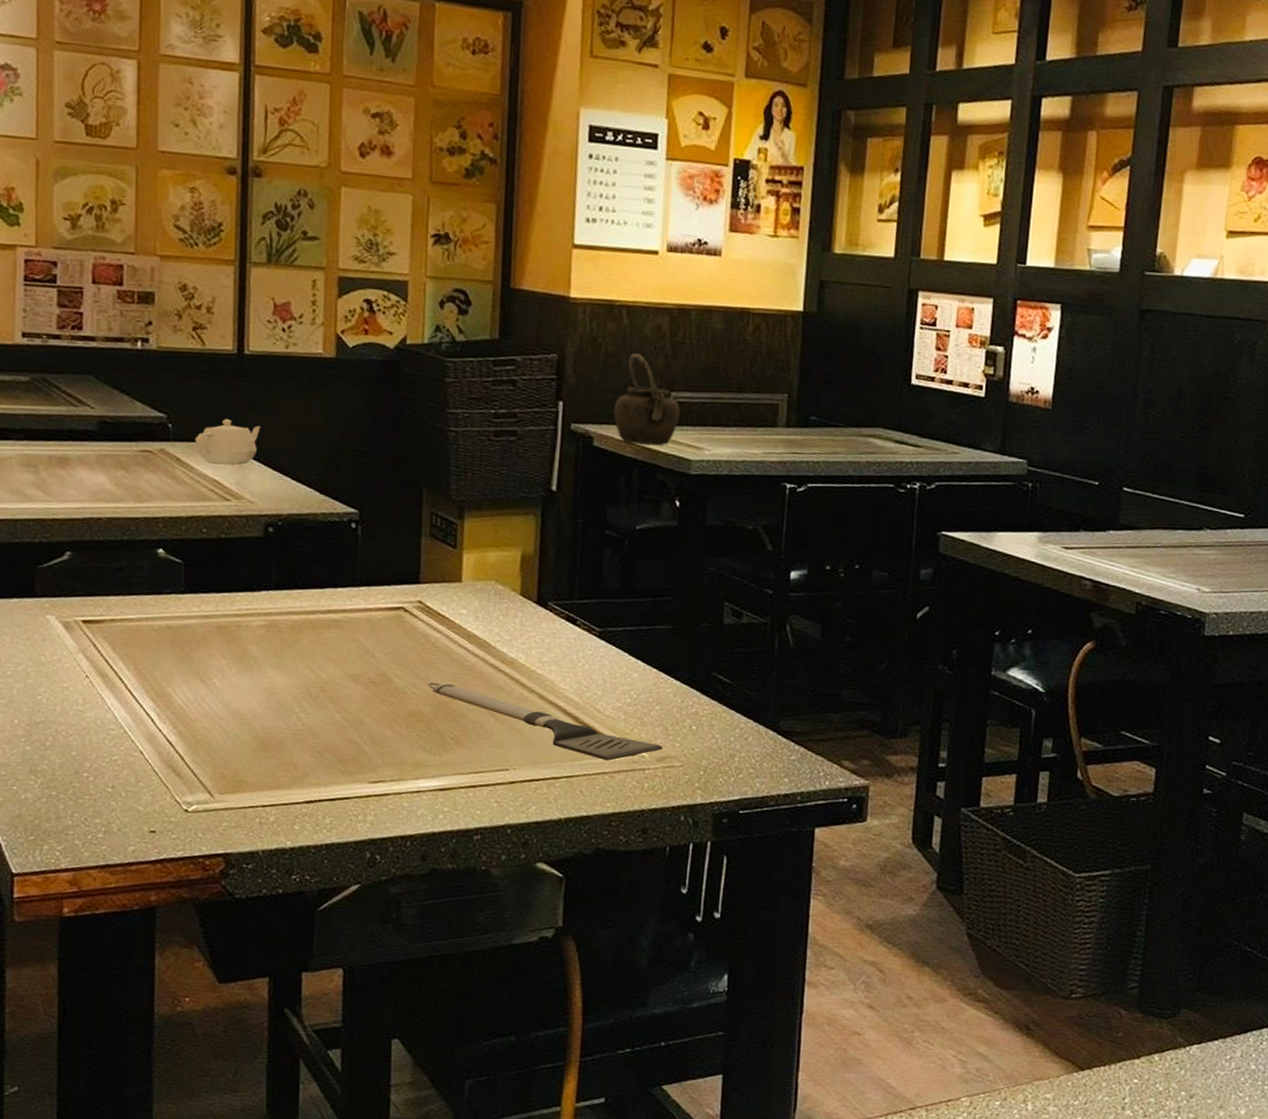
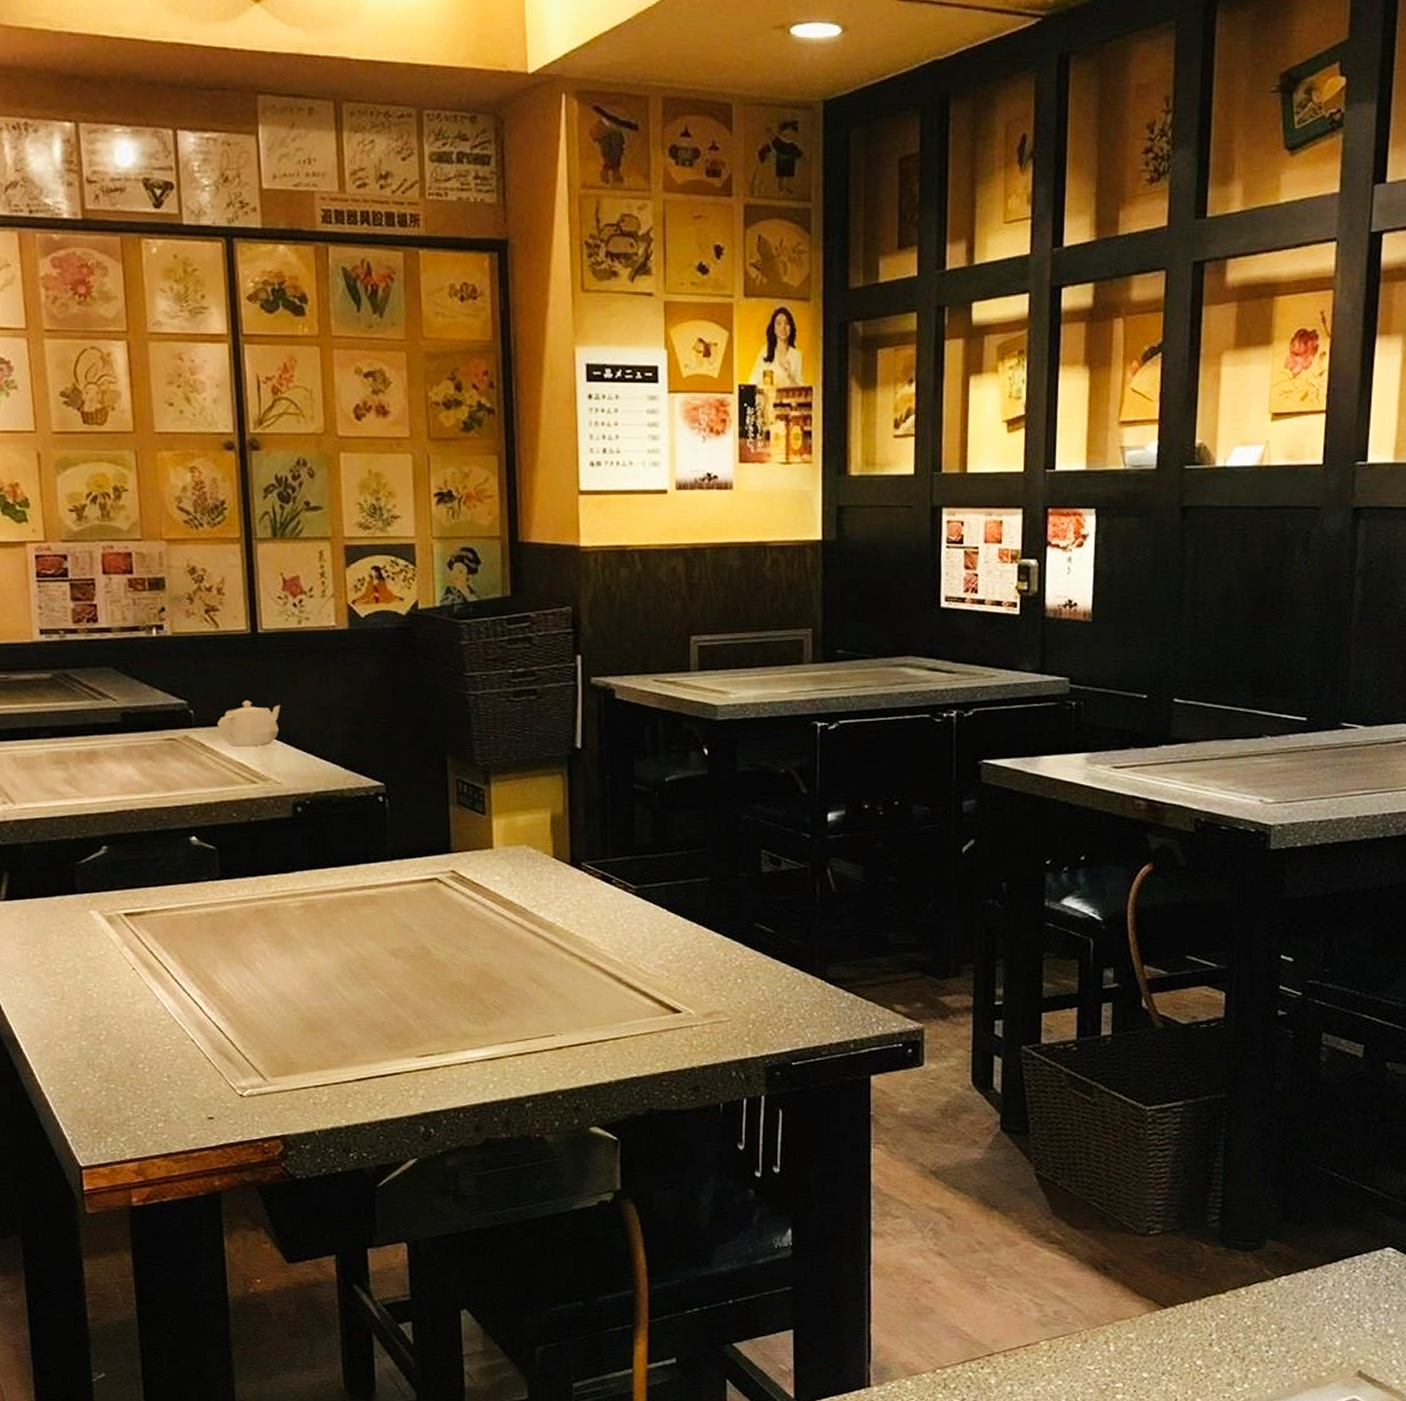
spatula: present [427,682,663,761] -> none [467,952,709,1020]
kettle: present [614,353,680,446] -> none [634,599,701,693]

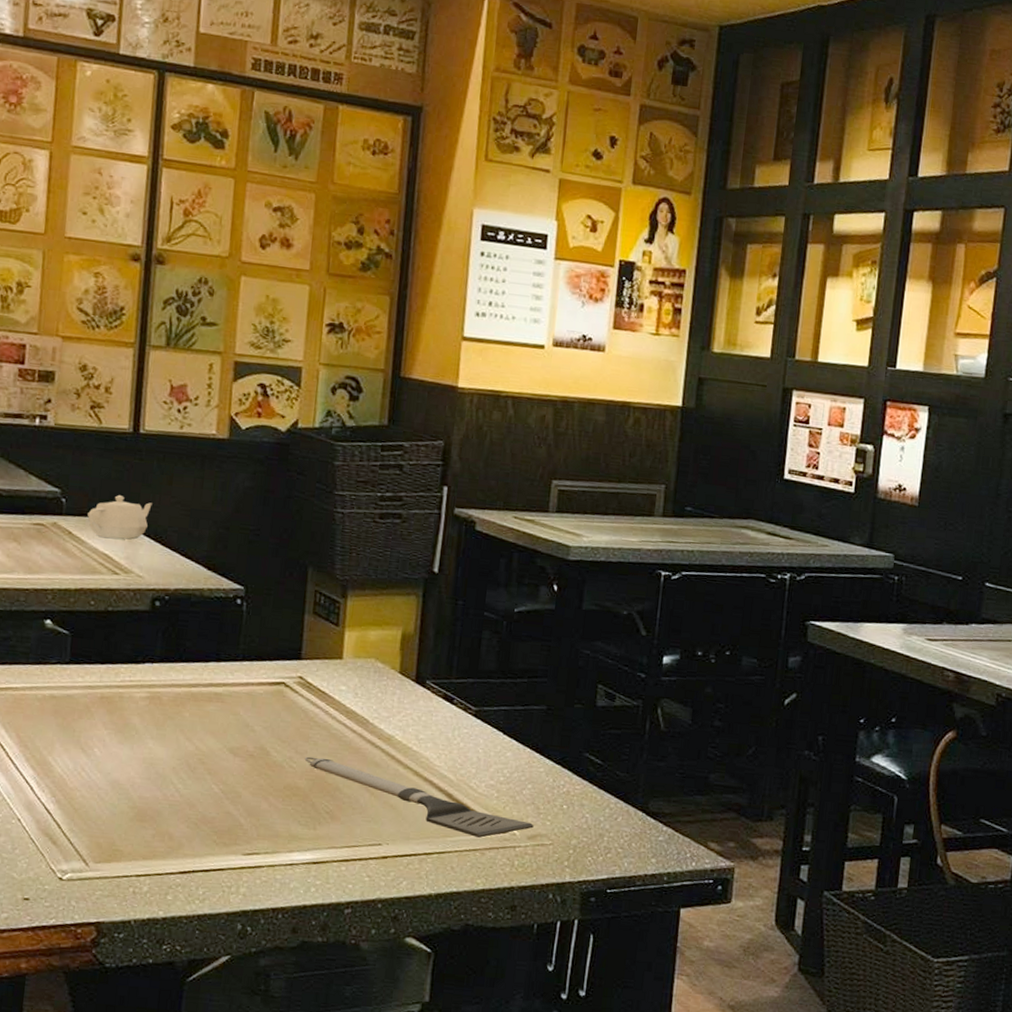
spatula: none [467,952,709,1020] -> present [304,756,534,838]

